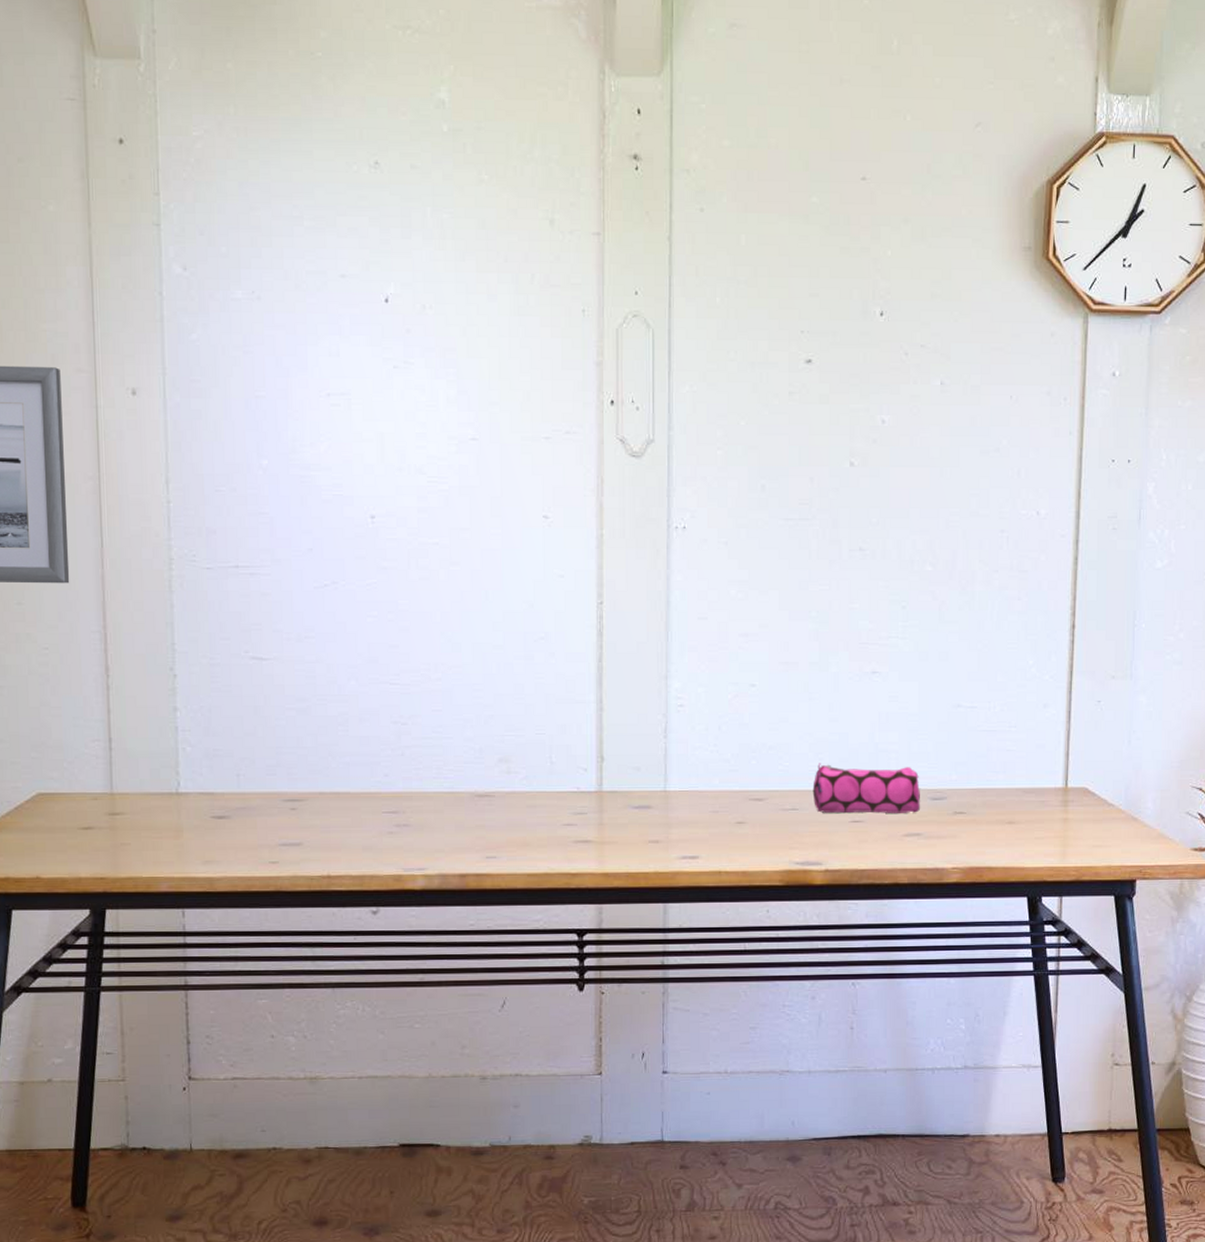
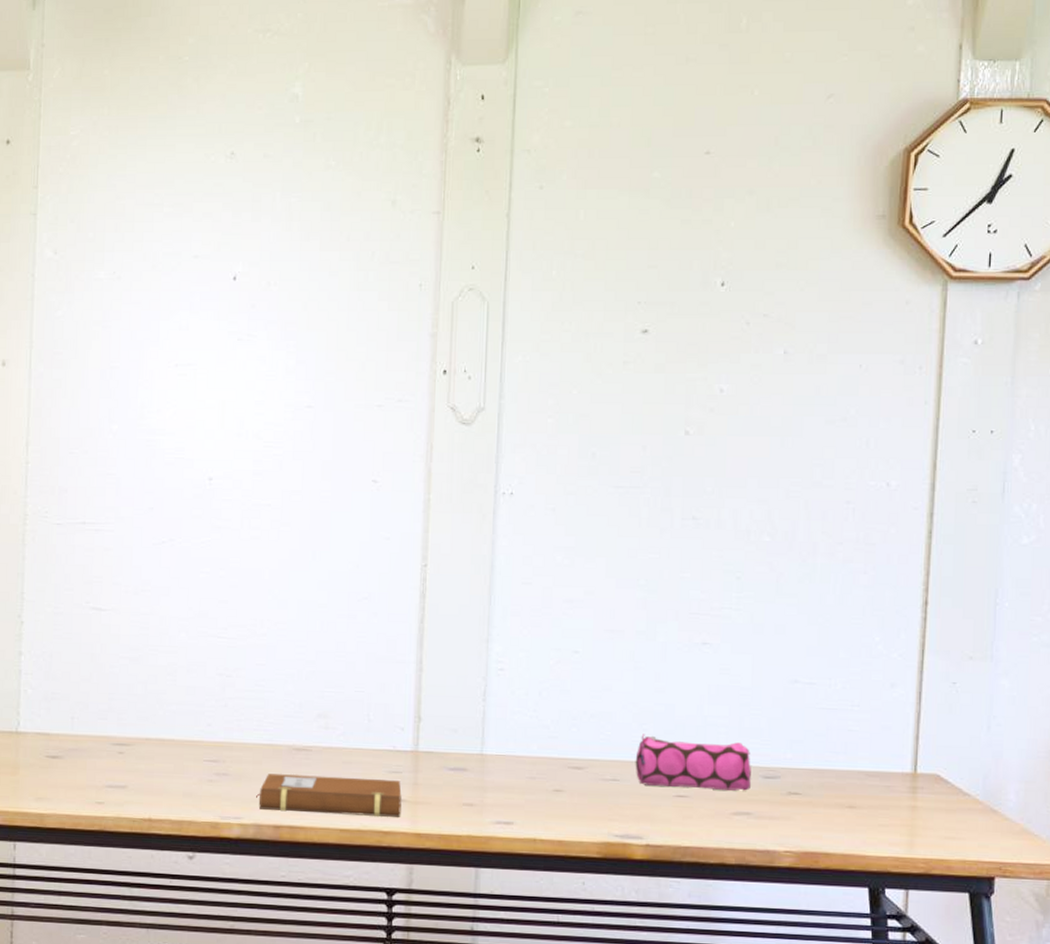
notebook: none [440,821,588,860] -> present [256,773,402,817]

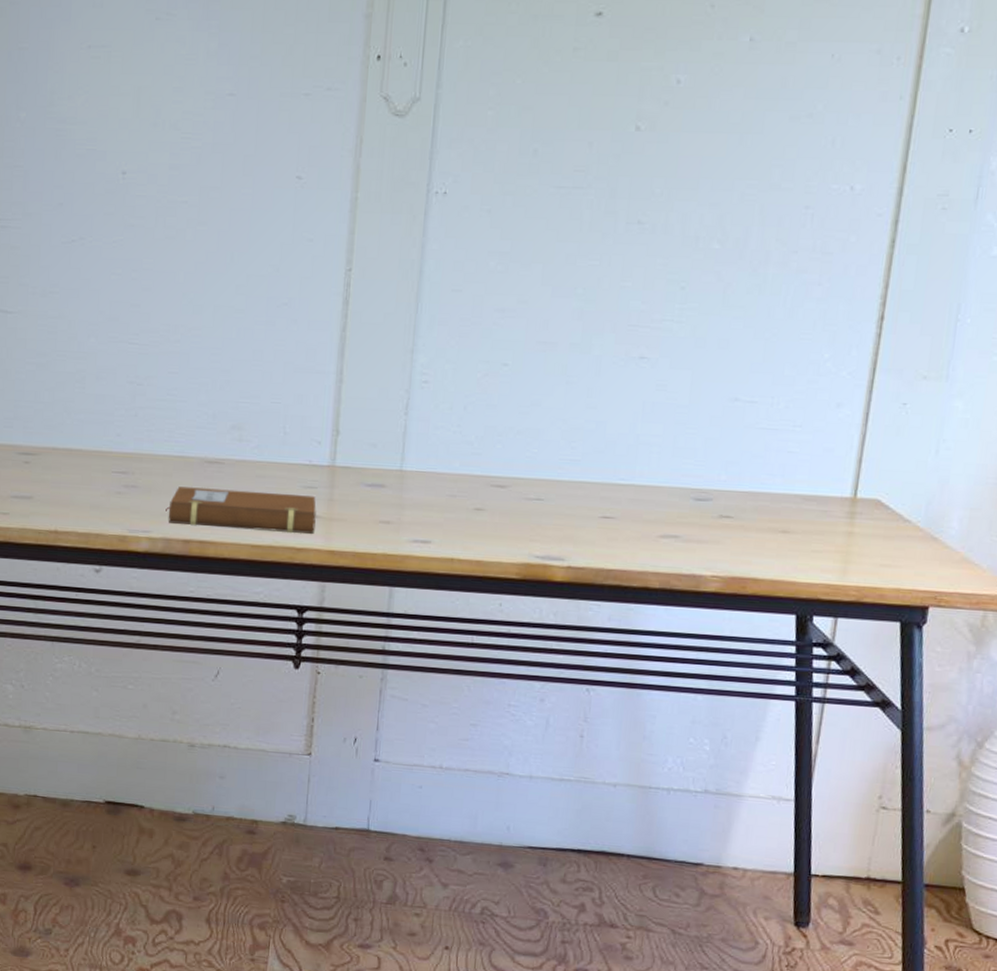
pencil case: present [635,734,751,791] -> none [560,452,683,513]

